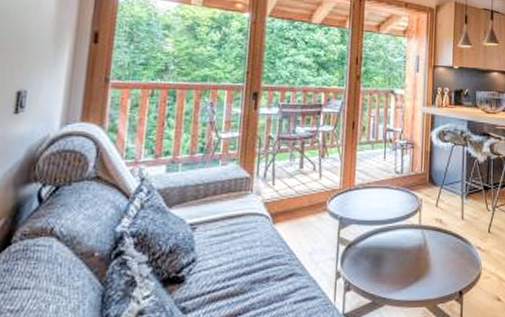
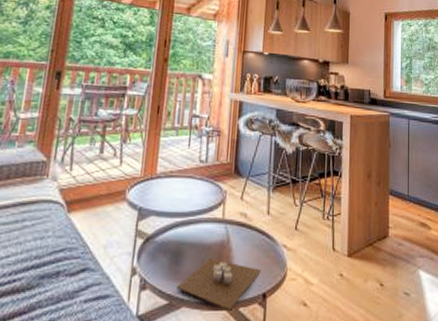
candle: none [379,261,458,307] -> present [177,258,262,311]

